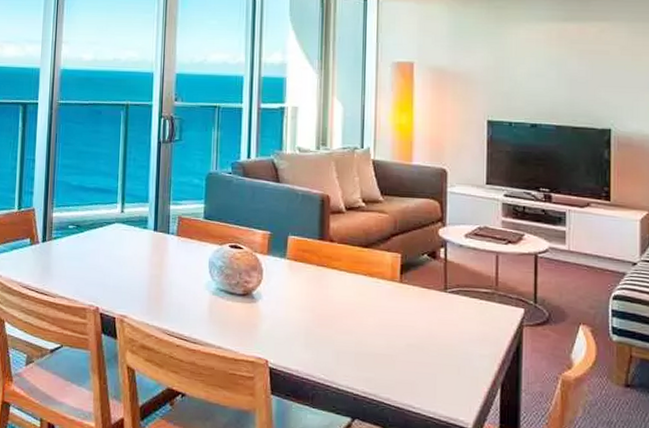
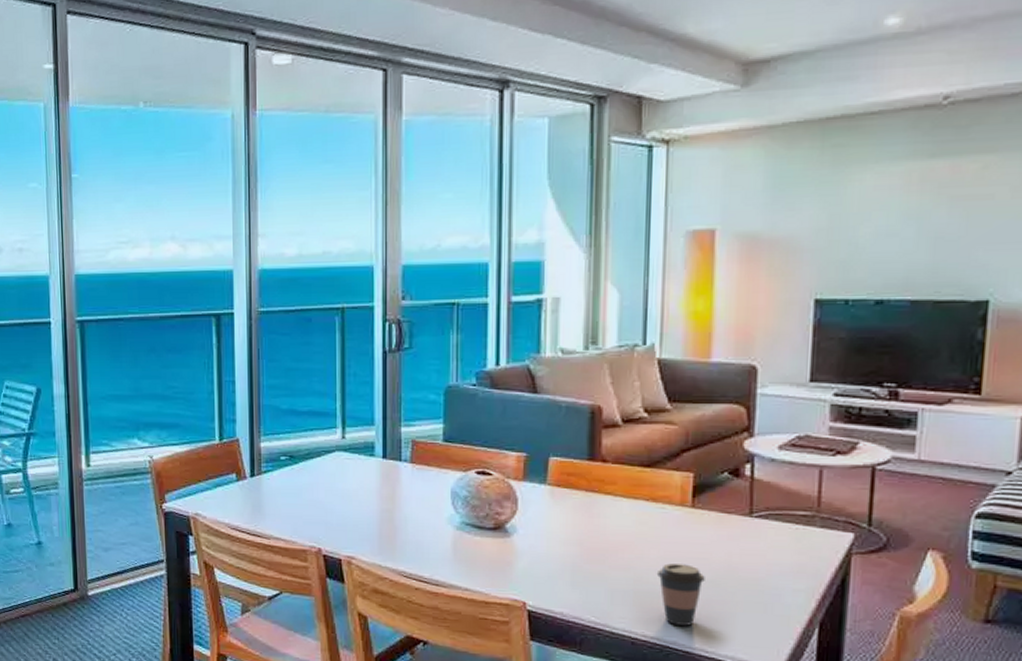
coffee cup: none [373,329,411,384] -> present [656,563,705,626]

